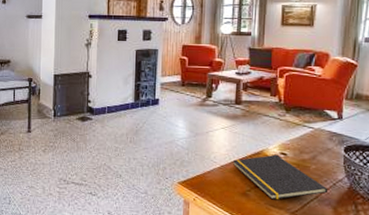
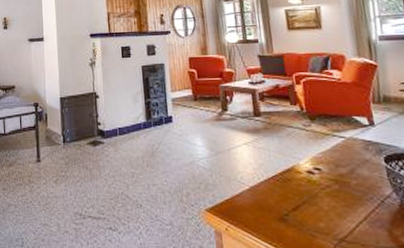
notepad: present [232,154,329,200] -> none [261,170,378,225]

